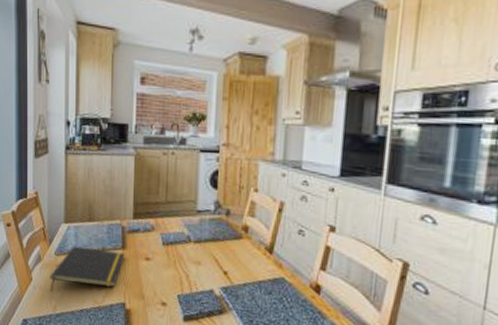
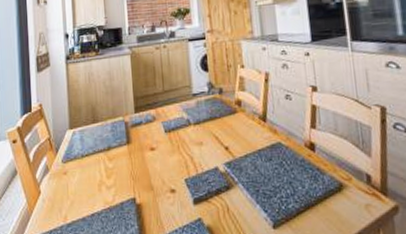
notepad: present [49,245,125,292] -> none [58,148,131,201]

